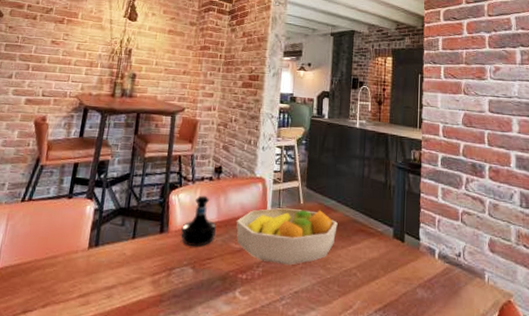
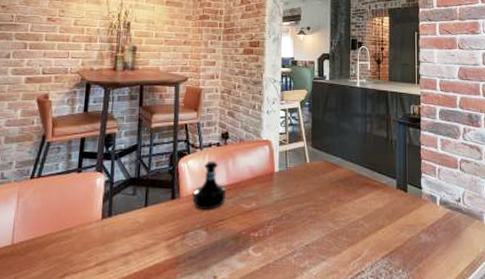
fruit bowl: present [236,207,338,266] -> none [245,167,343,221]

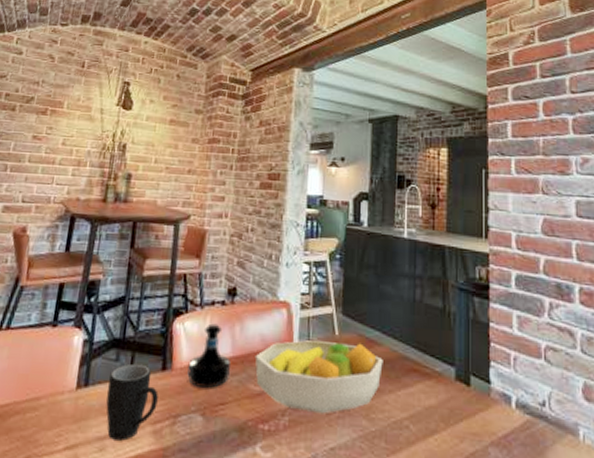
mug: none [127,196,170,255] -> present [106,363,159,441]
fruit bowl: none [245,167,343,221] -> present [255,339,383,414]

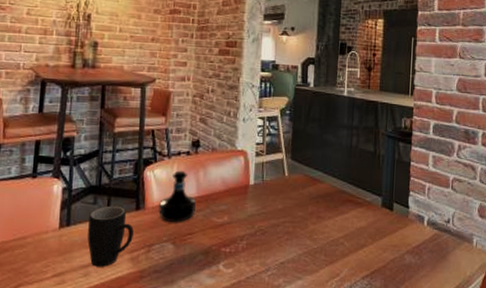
fruit bowl: present [255,339,383,414] -> none [217,180,324,238]

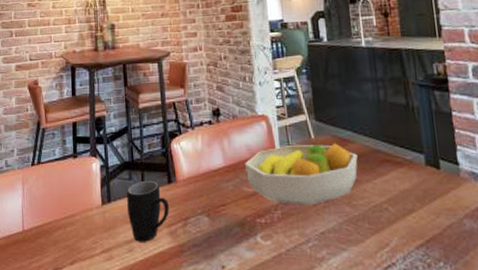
tequila bottle: present [158,170,196,222] -> none [189,140,225,194]
fruit bowl: none [217,180,324,238] -> present [244,143,358,206]

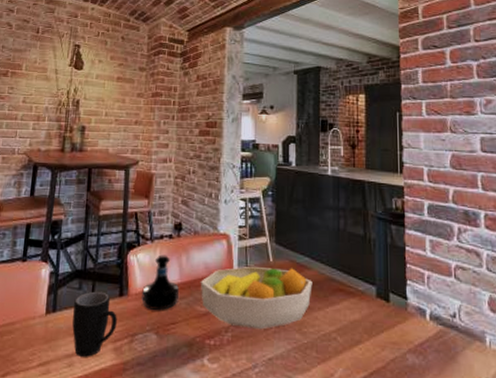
tequila bottle: none [189,140,225,194] -> present [142,254,179,310]

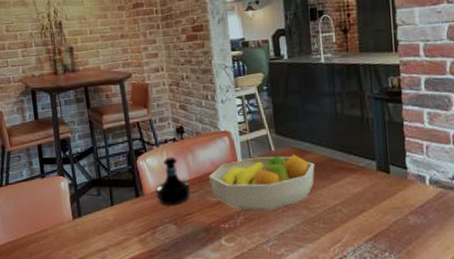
mug: present [72,291,117,357] -> none [96,195,138,250]

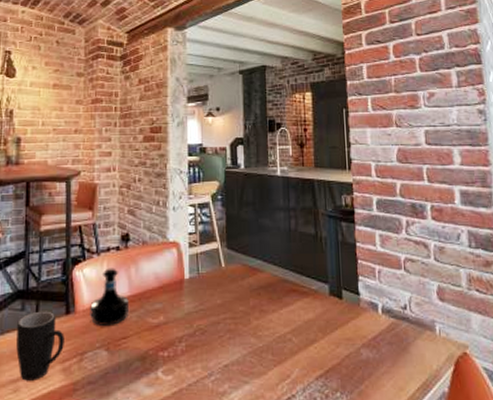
mug: none [96,195,138,250] -> present [16,311,64,381]
fruit bowl: present [208,154,315,211] -> none [151,272,266,337]

